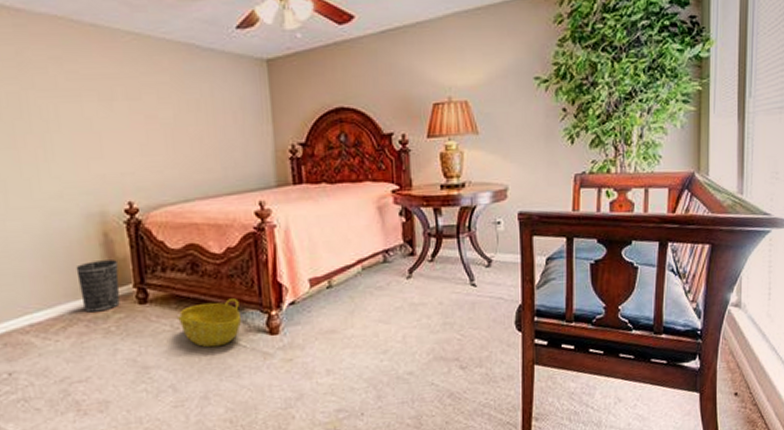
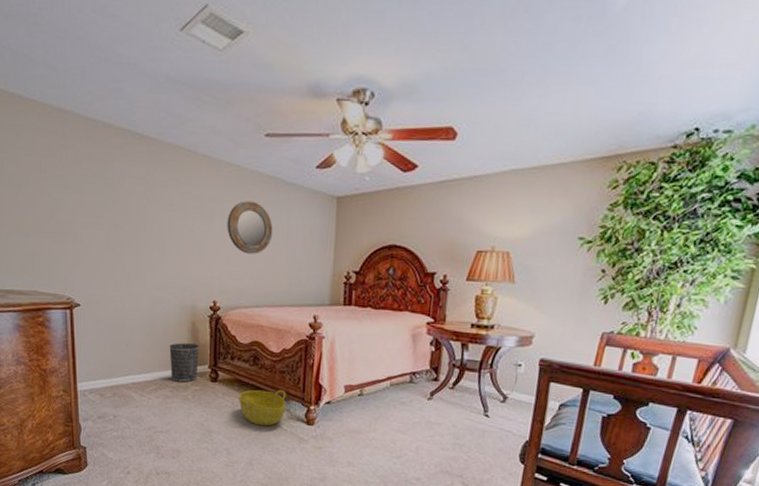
home mirror: none [133,74,195,139] -> present [227,201,273,254]

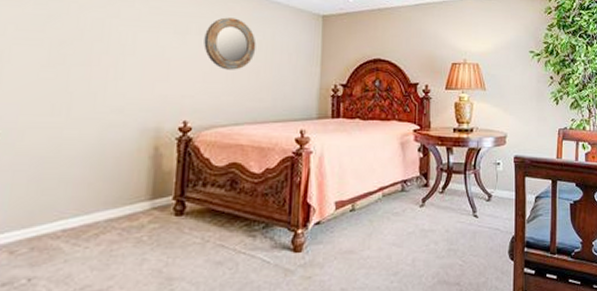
wastebasket: present [169,342,199,383] -> none [120,172,162,221]
basket: present [237,390,287,427] -> none [208,216,270,262]

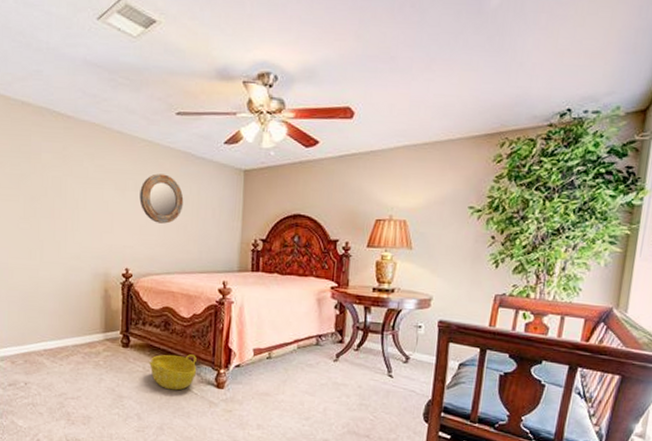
basket: none [208,216,270,262] -> present [148,354,197,391]

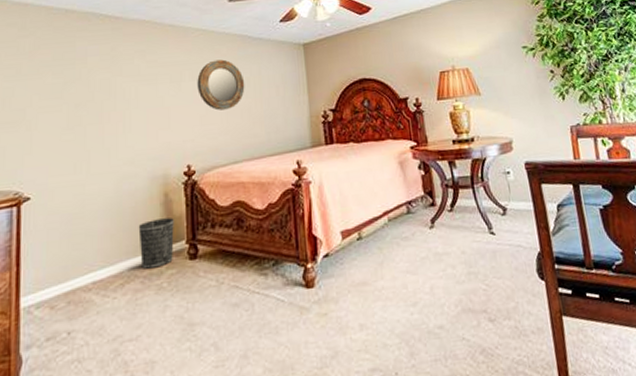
wastebasket: none [81,309,111,349] -> present [138,217,174,269]
basket: present [148,354,197,391] -> none [222,252,281,303]

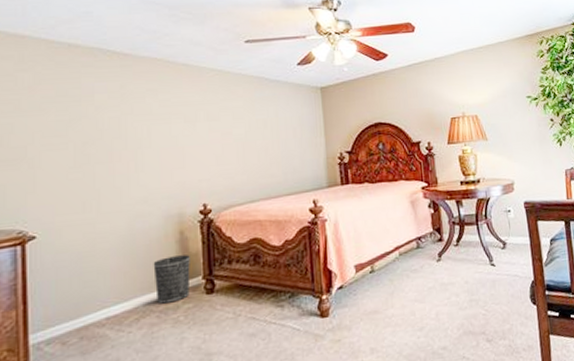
home mirror: present [197,59,245,111] -> none [213,100,262,151]

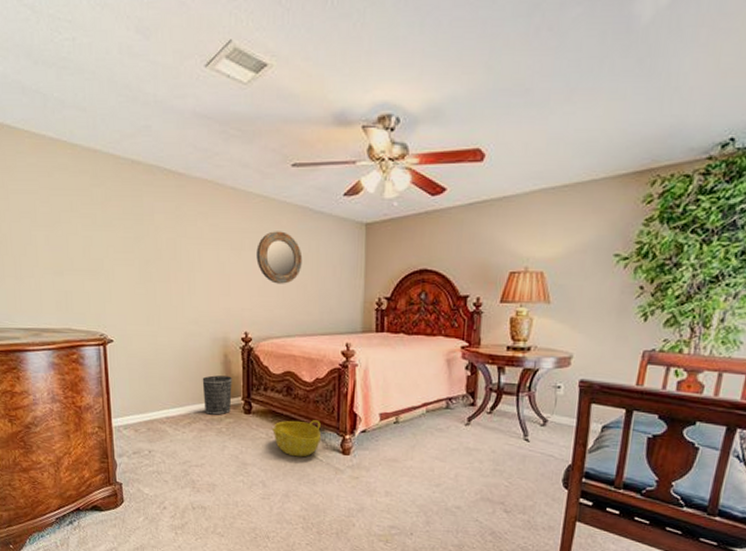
home mirror: none [213,100,262,151] -> present [256,231,303,284]
basket: none [239,285,297,333] -> present [271,420,322,457]

